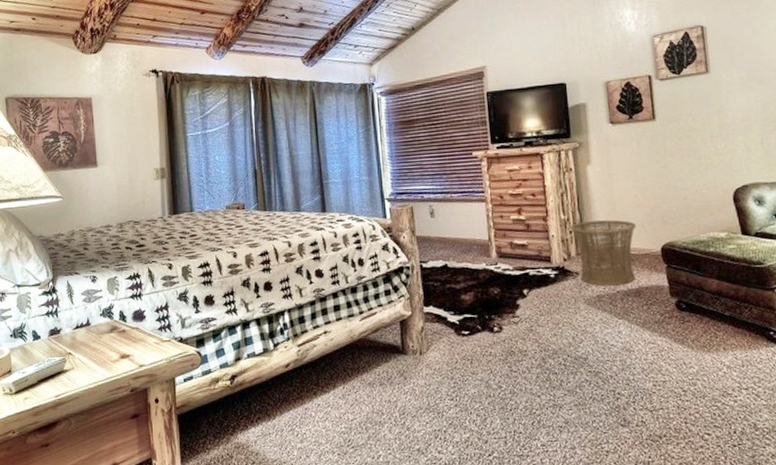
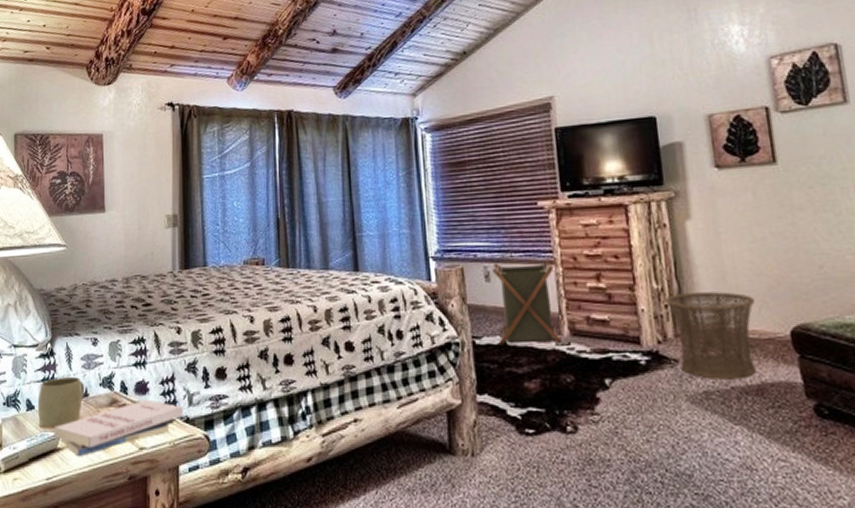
mug: none [43,310,87,355] -> present [37,377,85,429]
books: none [59,325,178,375] -> present [53,399,184,456]
laundry basket: none [436,199,491,268] -> present [492,260,562,346]

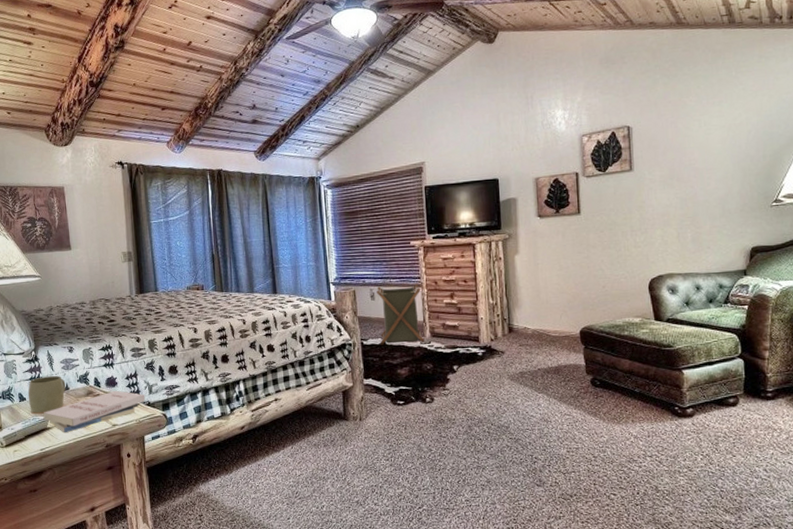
basket: present [665,292,756,380] -> none [498,305,559,364]

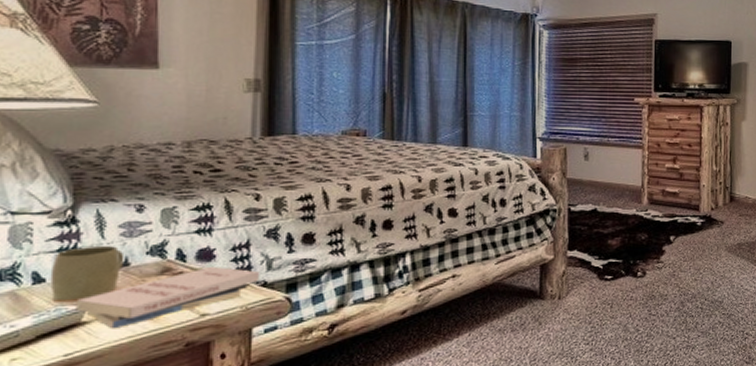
laundry basket: present [376,284,425,345] -> none [590,145,642,212]

